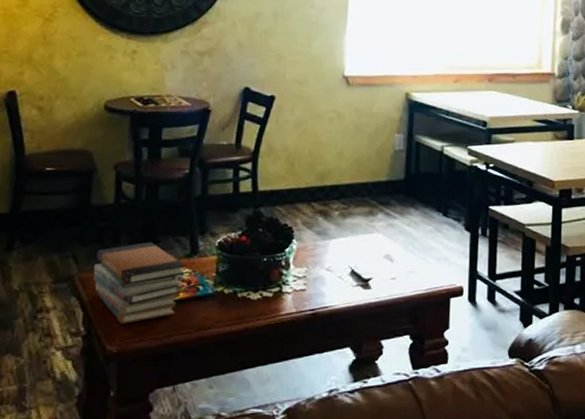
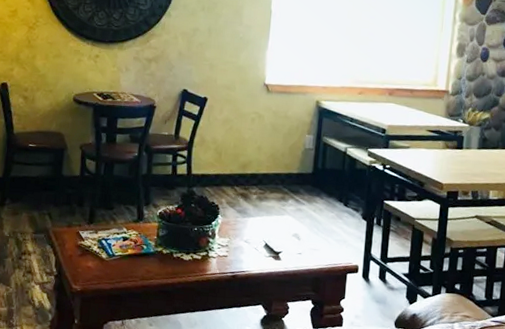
book stack: present [93,242,186,324] -> none [63,208,134,270]

